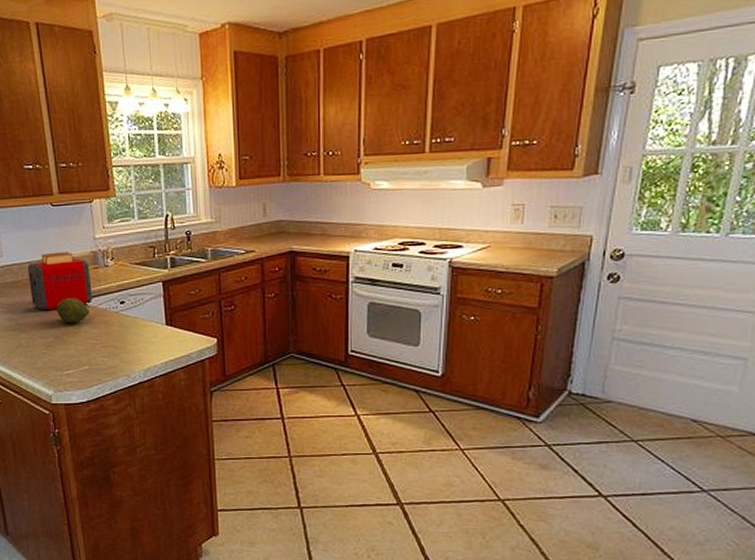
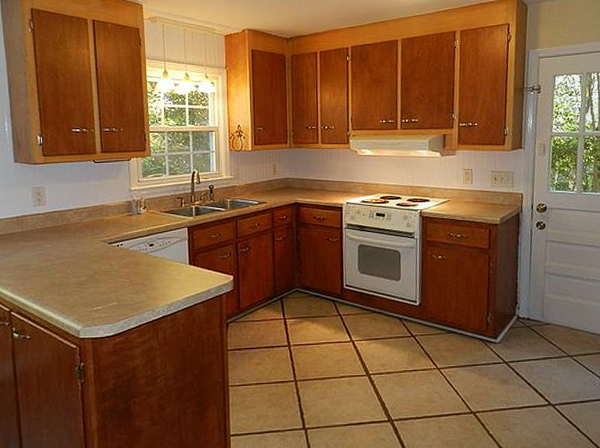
toaster: present [27,251,93,311] -> none [67,201,125,253]
fruit: present [56,298,90,324] -> none [90,241,121,264]

